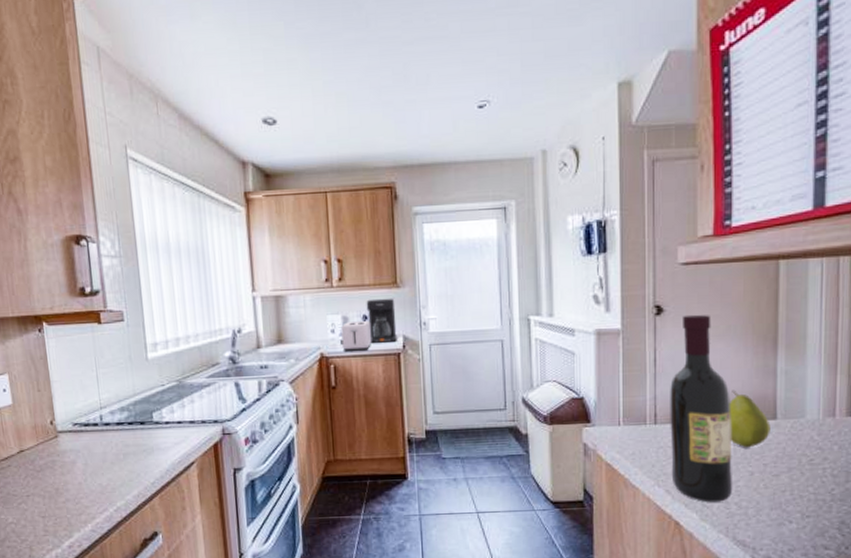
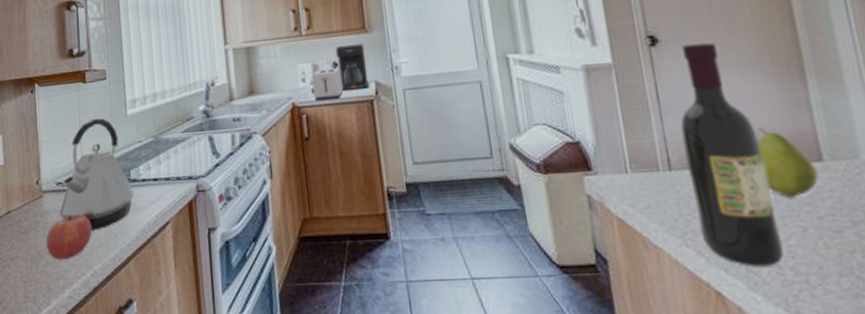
fruit: none [64,453,114,497] -> present [45,214,92,260]
kettle: none [77,360,157,470] -> present [59,118,134,231]

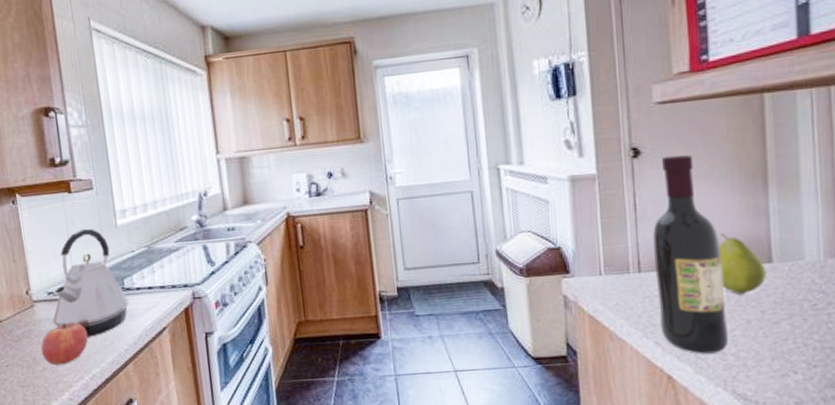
toaster: present [311,68,344,100] -> none [306,178,338,210]
coffee maker: present [335,43,369,91] -> none [330,153,364,200]

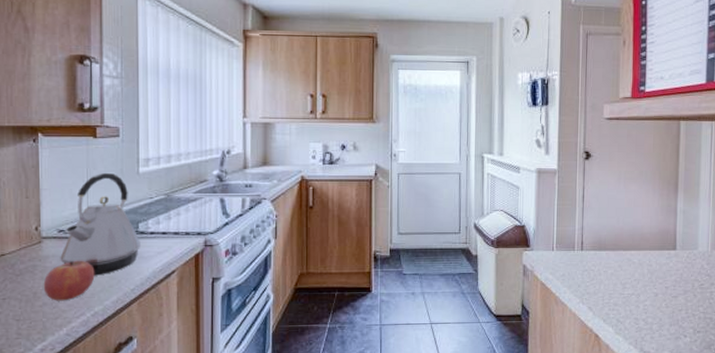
wine bottle: present [653,155,729,354] -> none [593,160,642,318]
fruit: present [718,233,766,295] -> none [640,224,671,273]

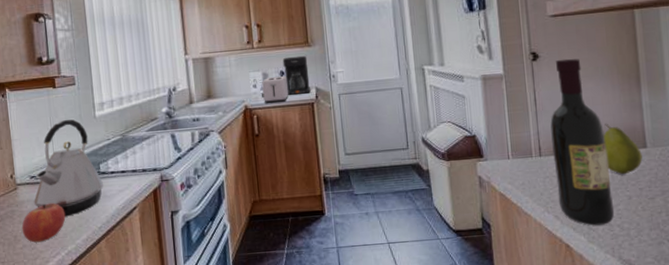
toaster: none [320,150,348,176] -> present [262,76,289,103]
coffee maker: none [345,131,370,170] -> present [282,55,311,95]
wine bottle: none [593,160,642,318] -> present [550,58,615,226]
fruit: none [640,224,671,273] -> present [603,123,643,175]

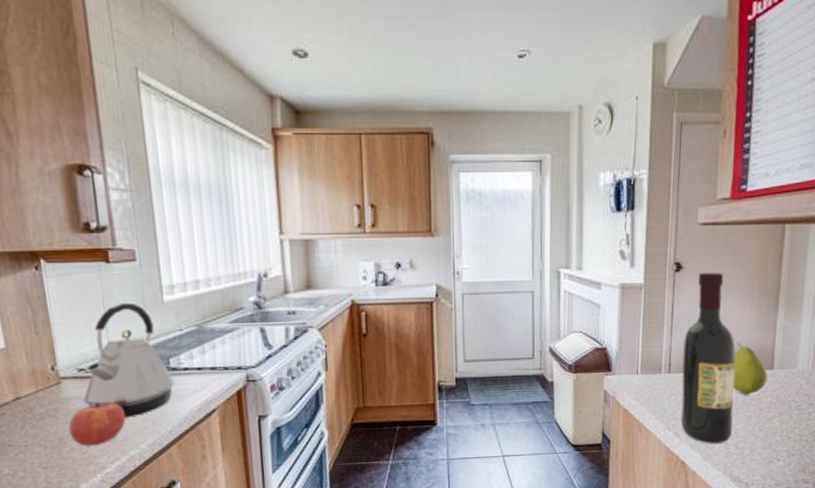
toaster: present [262,76,289,103] -> none [372,269,405,299]
coffee maker: present [282,55,311,95] -> none [399,246,430,291]

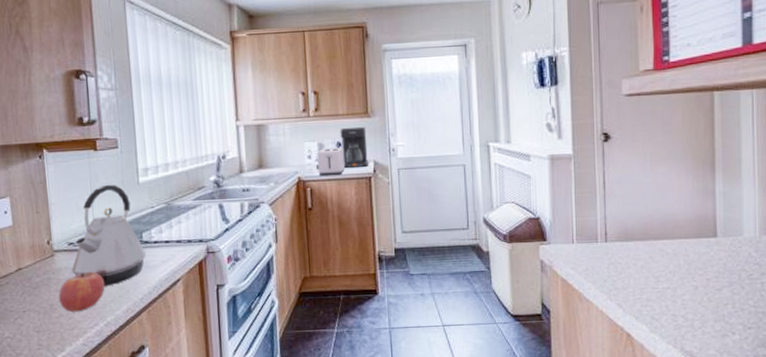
toaster: none [372,269,405,299] -> present [316,148,346,175]
coffee maker: none [399,246,430,291] -> present [340,126,368,168]
wine bottle: present [680,272,736,444] -> none [618,141,680,315]
fruit: present [733,342,768,395] -> none [673,210,712,264]

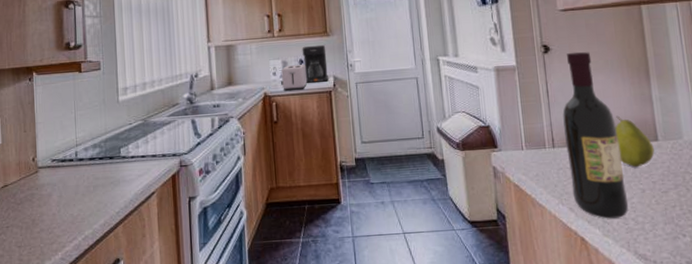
fruit: present [58,271,105,312] -> none [40,186,84,227]
kettle: present [72,184,146,287] -> none [54,103,123,201]
wine bottle: none [618,141,680,315] -> present [562,51,629,219]
fruit: none [673,210,712,264] -> present [615,115,655,168]

